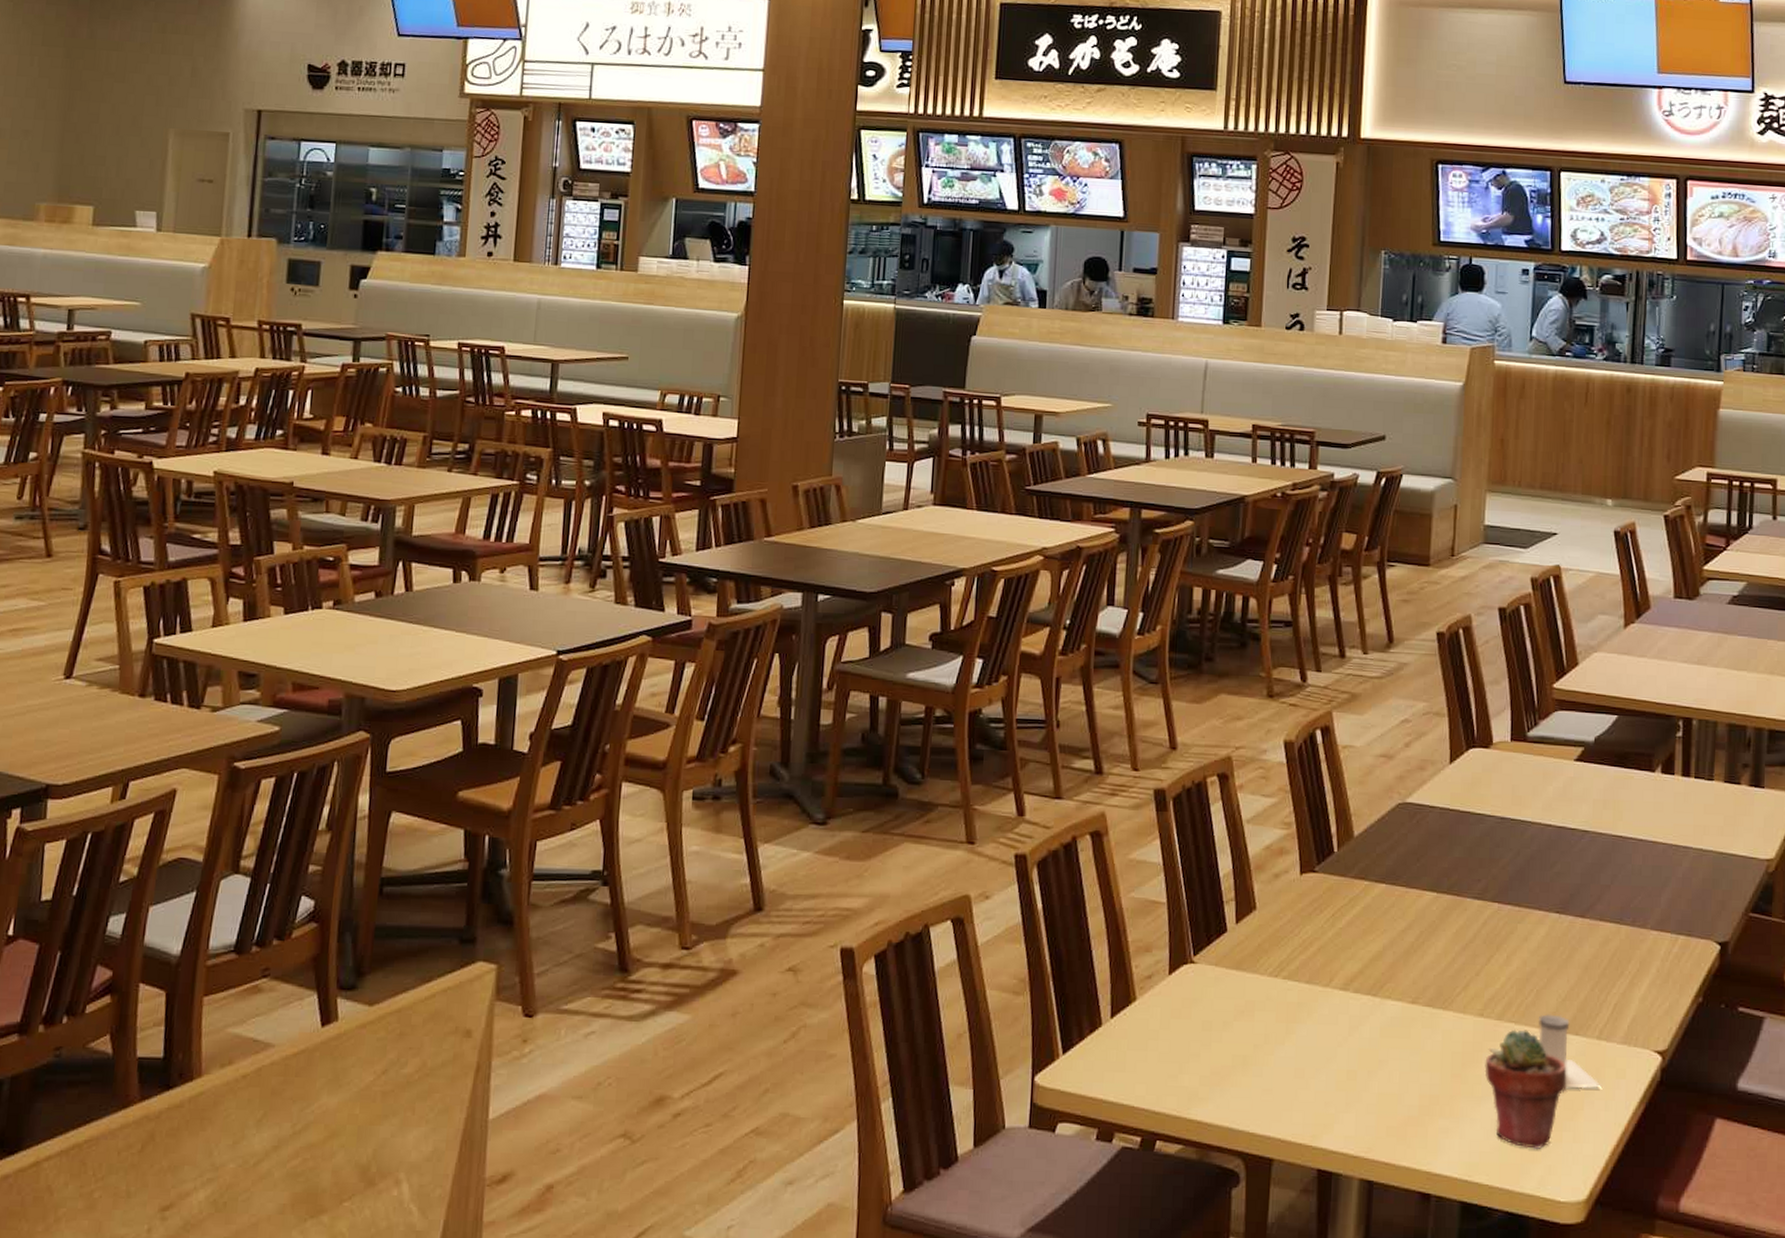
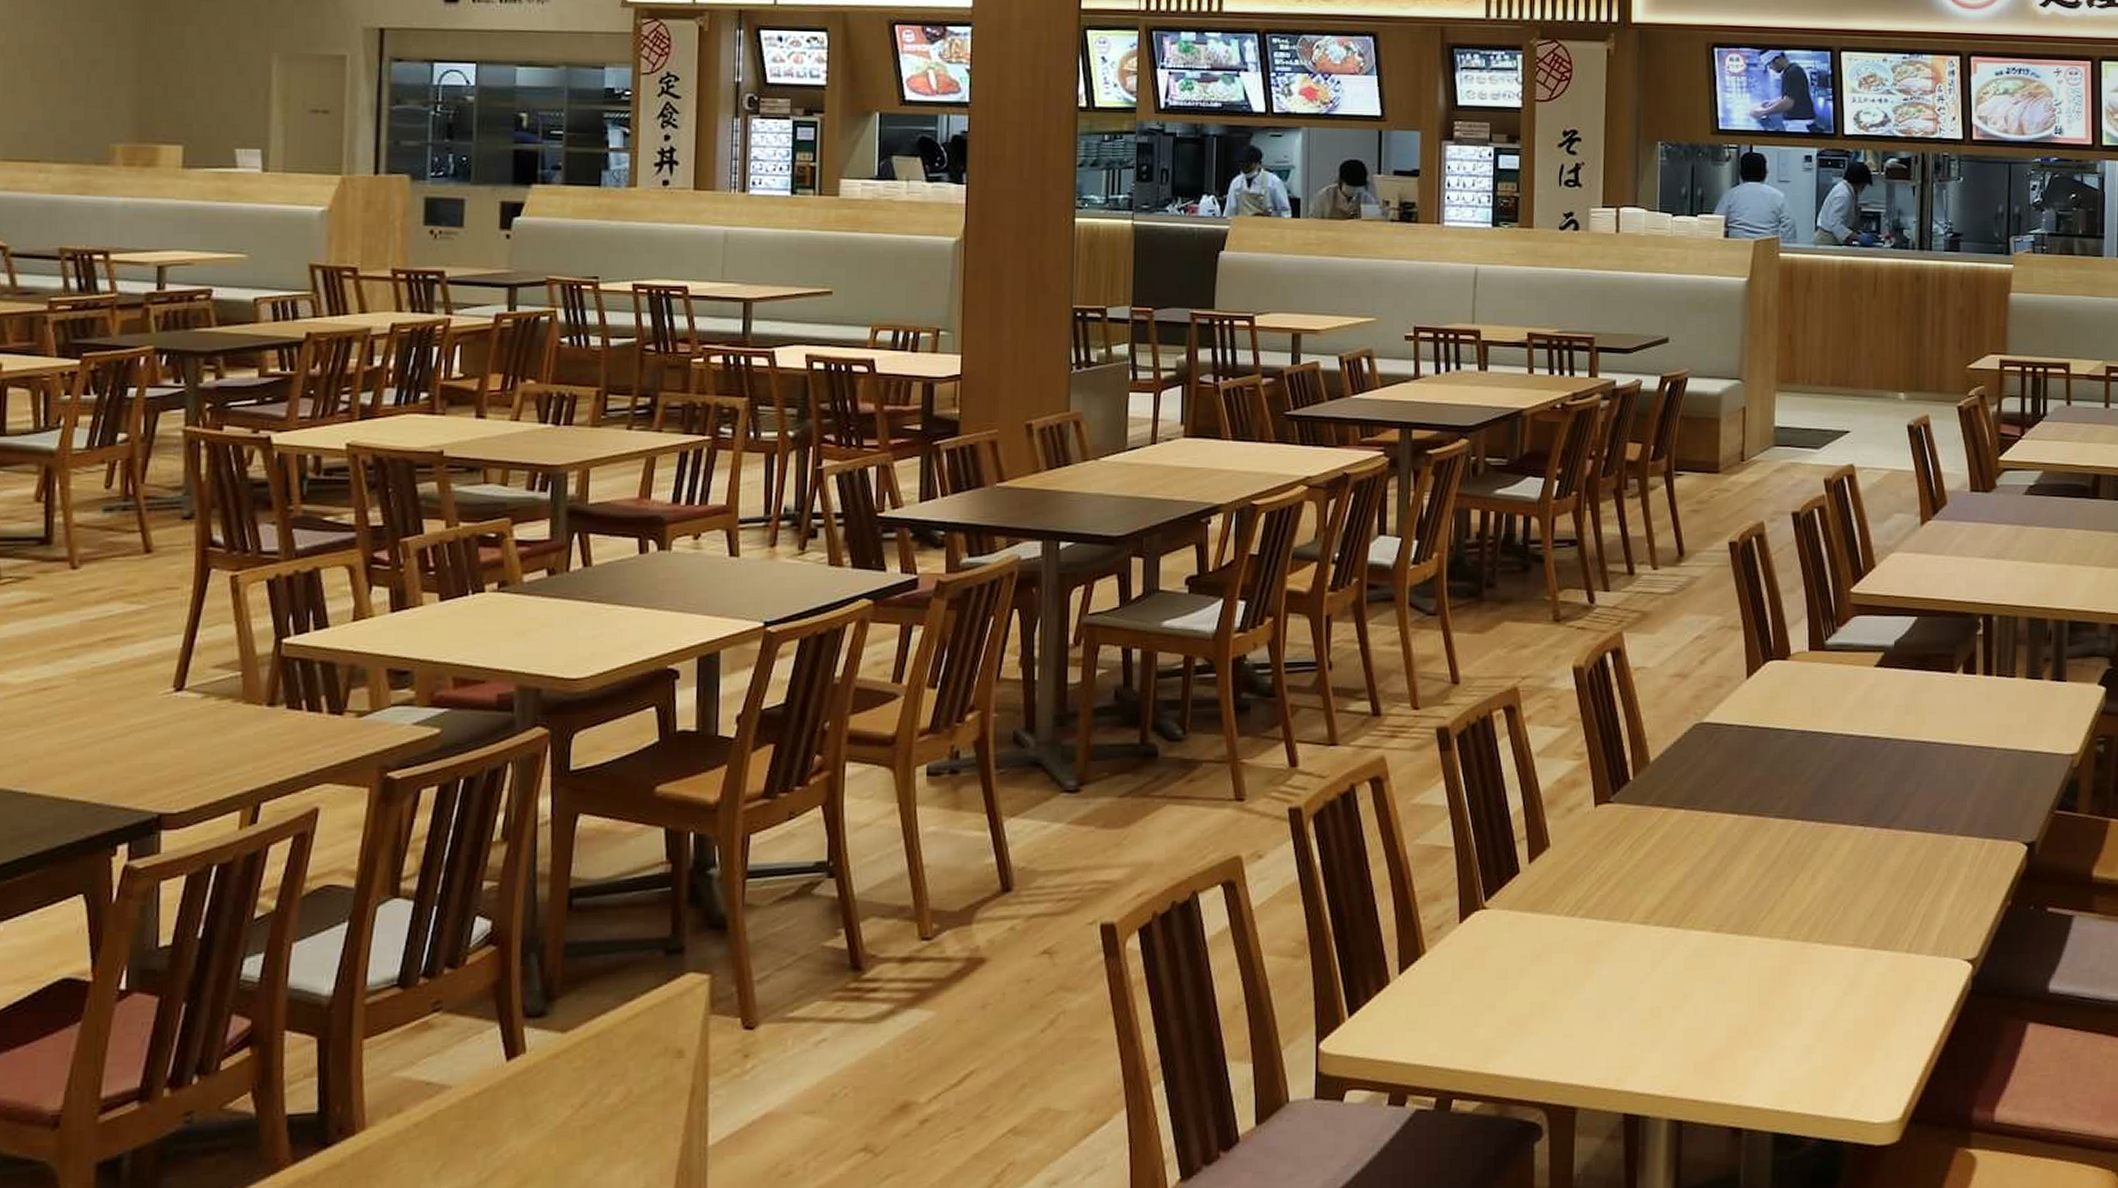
potted succulent: present [1484,1029,1567,1149] -> none [1793,949,1877,1072]
salt shaker: present [1539,1014,1601,1088] -> none [1847,931,1912,1005]

